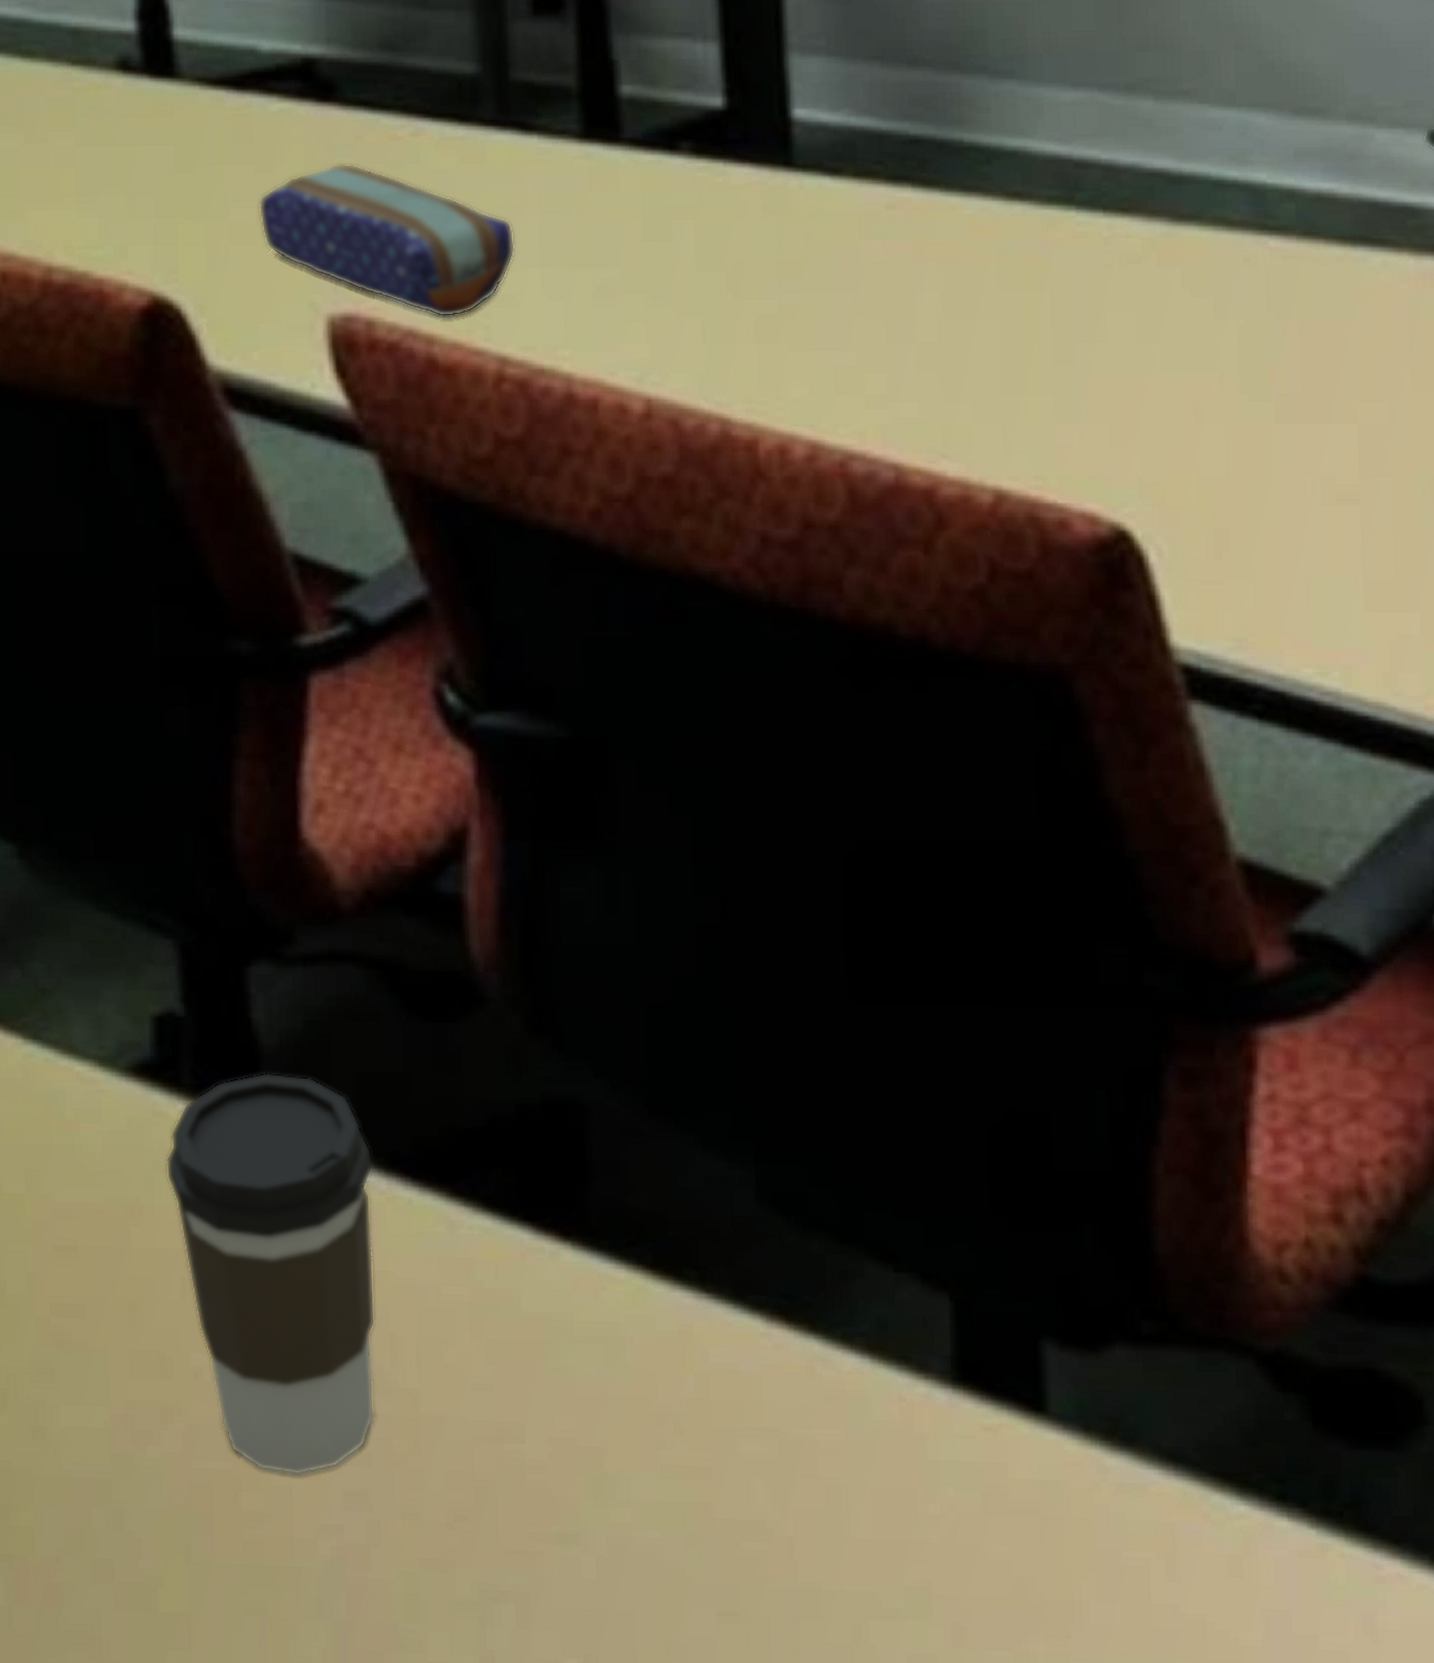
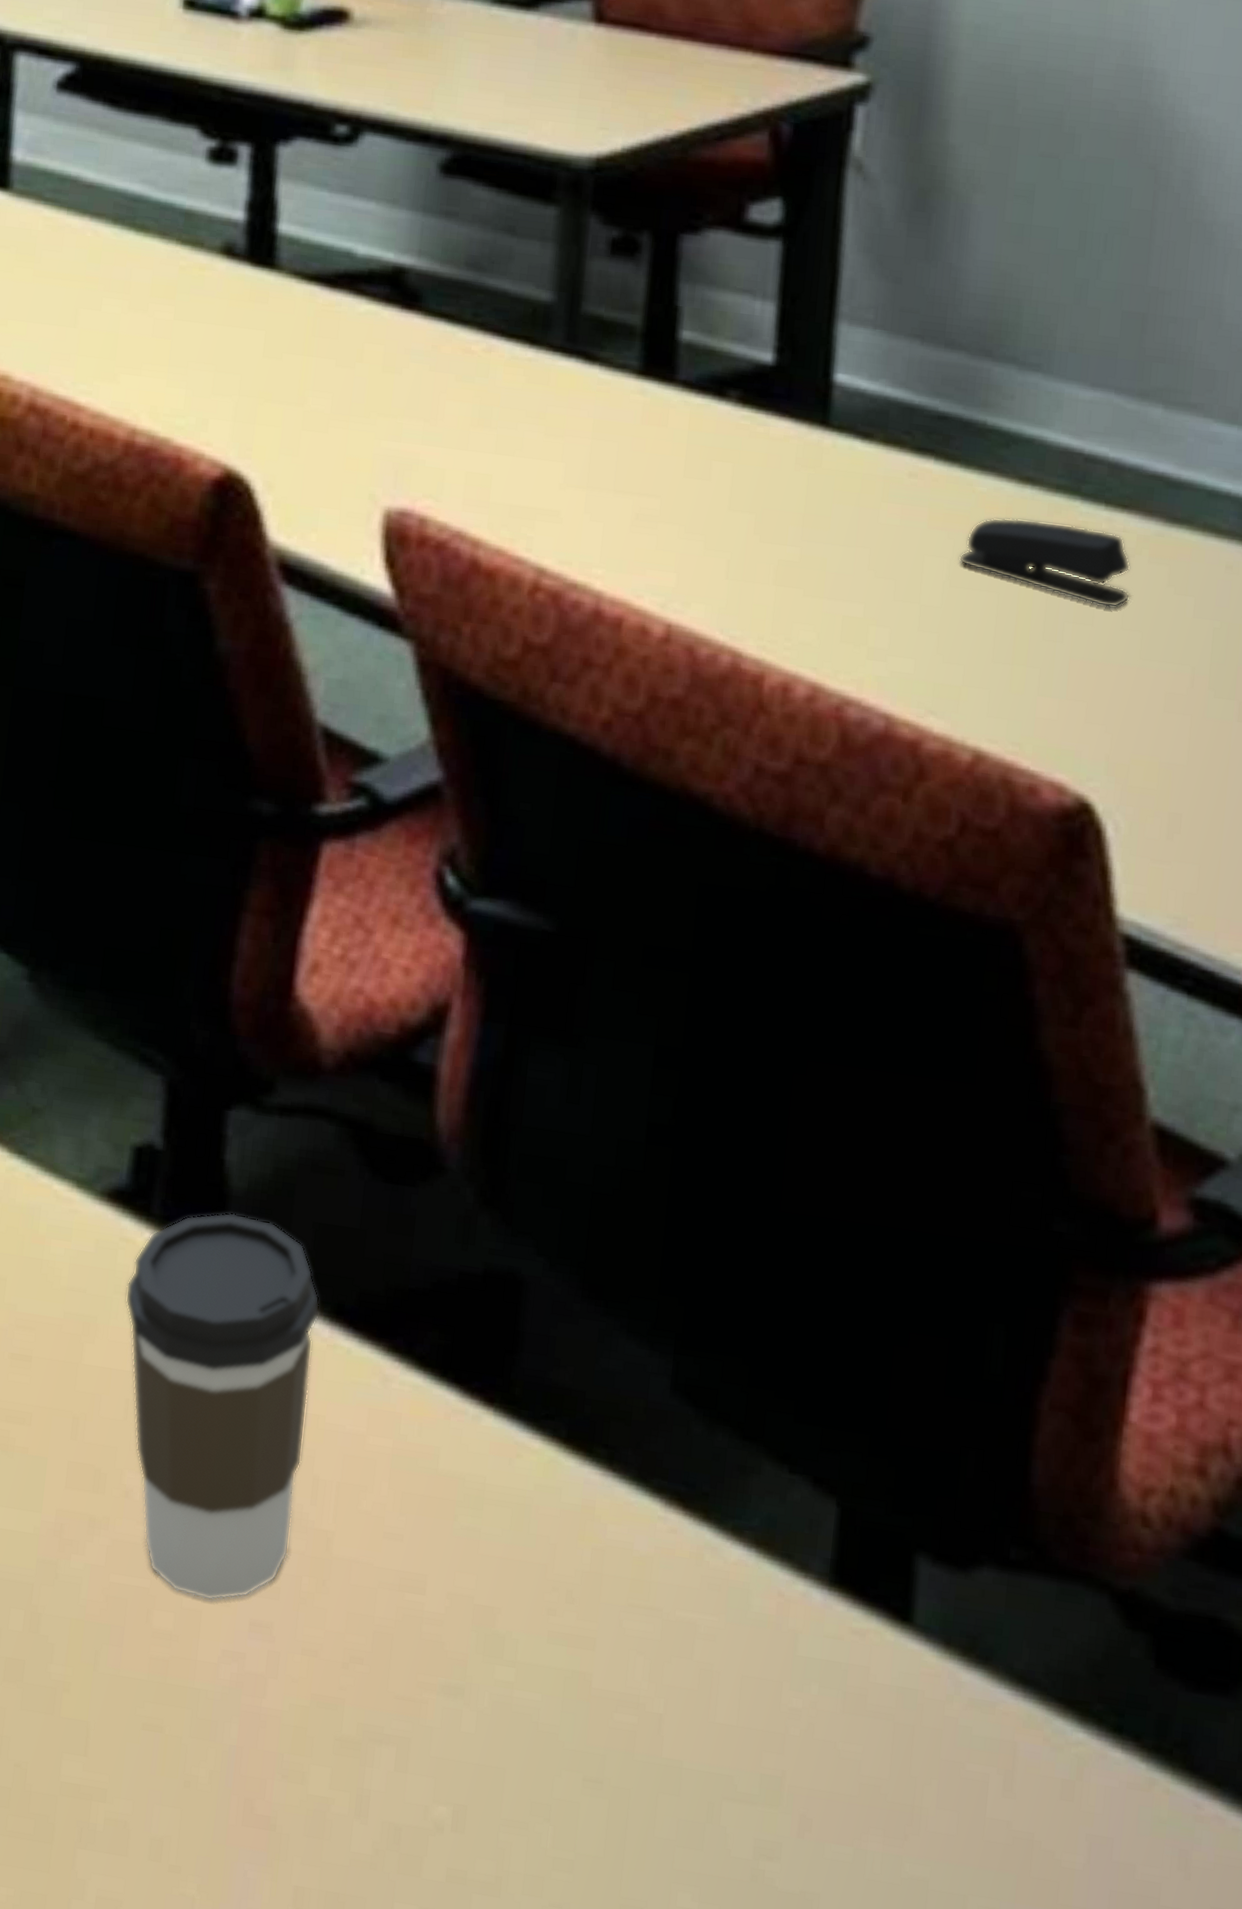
pencil case: present [258,163,516,317] -> none [334,368,567,525]
stapler: none [951,237,1143,321] -> present [958,517,1131,608]

